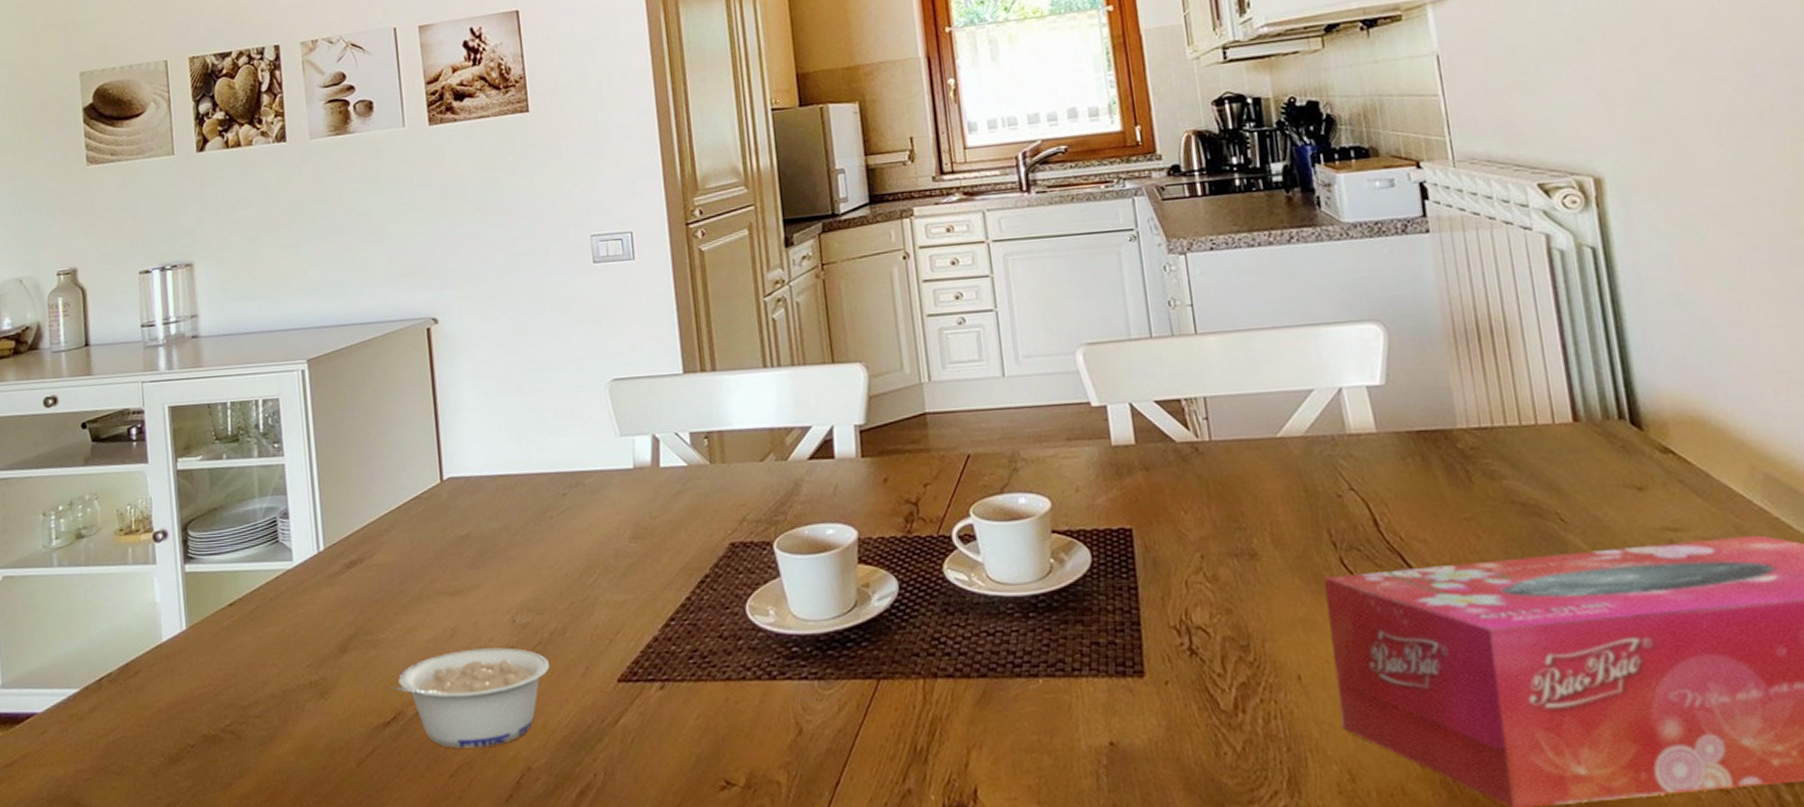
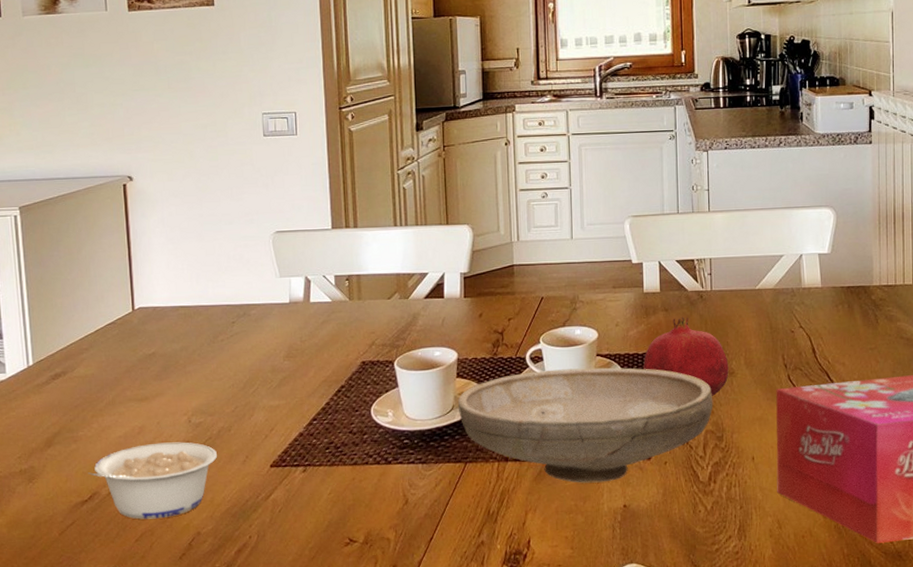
bowl: none [862,548,1230,710] -> present [458,367,713,483]
fruit: none [1119,478,1249,588] -> present [642,317,729,396]

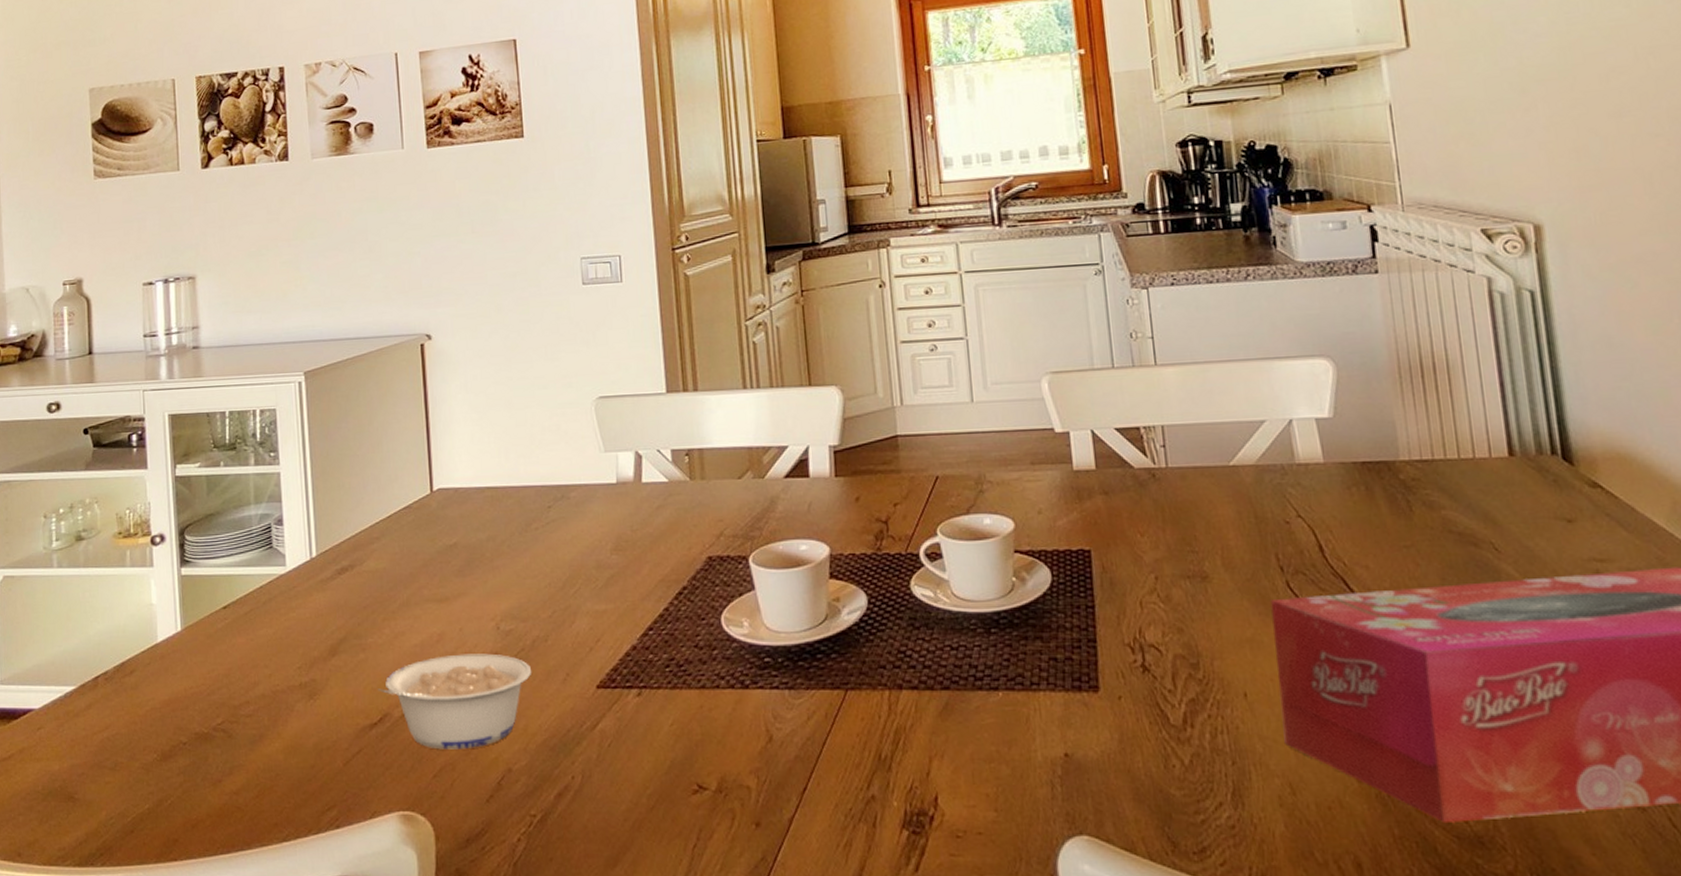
bowl: present [458,367,713,483] -> none [833,568,1182,722]
fruit: present [642,317,729,396] -> none [1078,502,1201,608]

